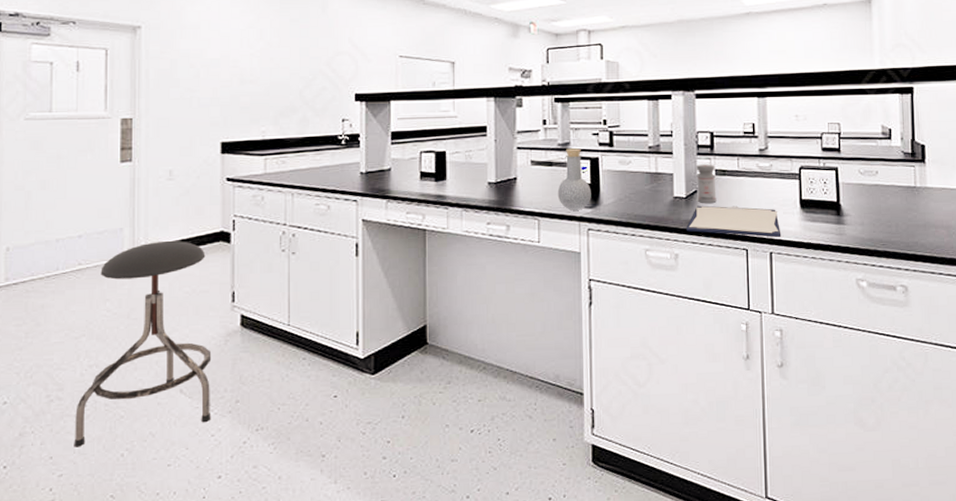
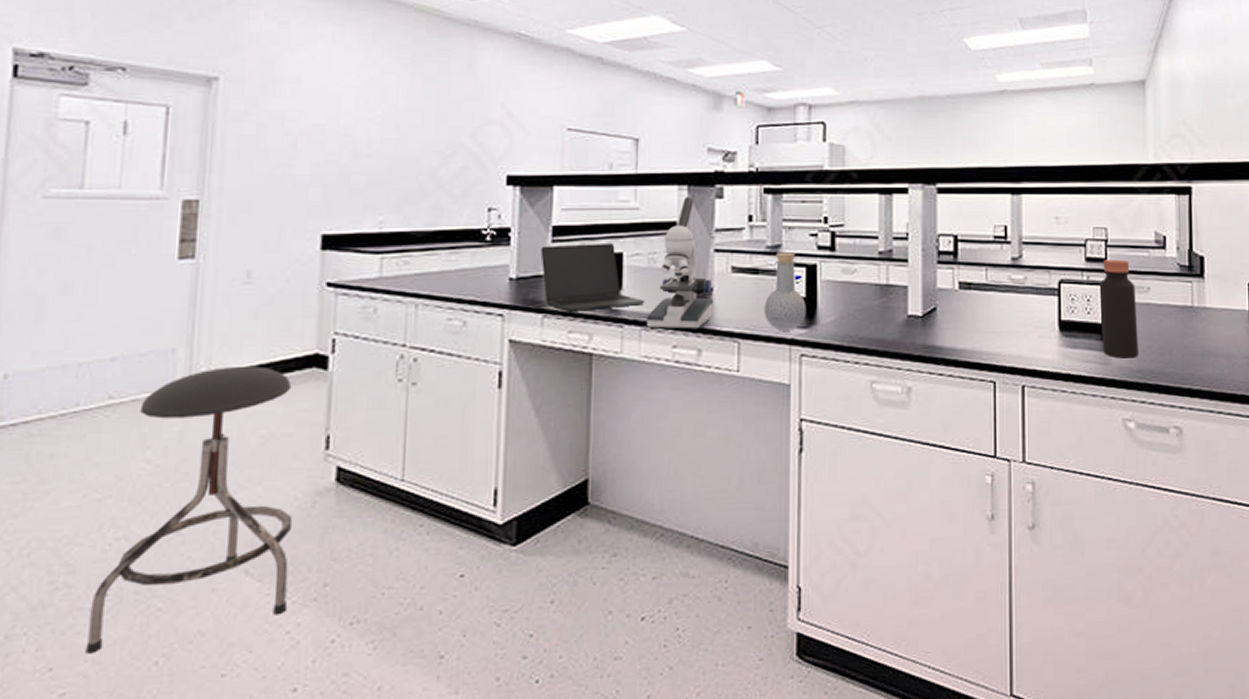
laptop: none [383,145,464,198] -> present [540,244,645,313]
microscope: none [466,106,518,211] -> present [646,197,714,331]
notepad: present [686,205,782,237] -> none [922,326,1036,367]
medicine bottle: present [696,164,717,204] -> none [936,275,960,325]
bottle: none [834,149,869,230] -> present [1099,259,1138,358]

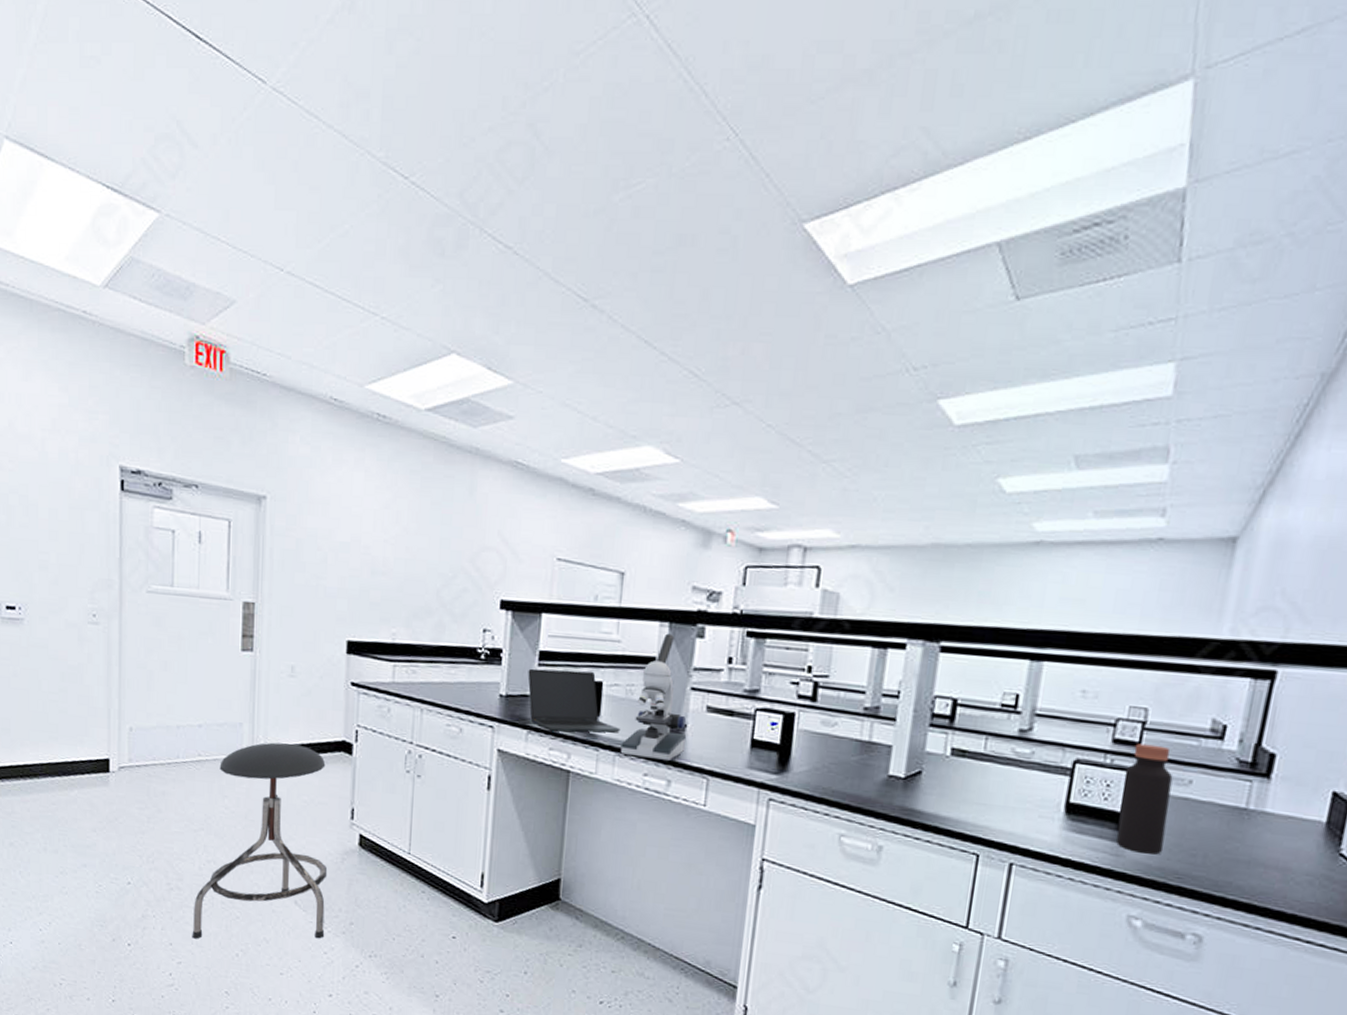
flask: present [763,252,806,331] -> none [735,697,780,775]

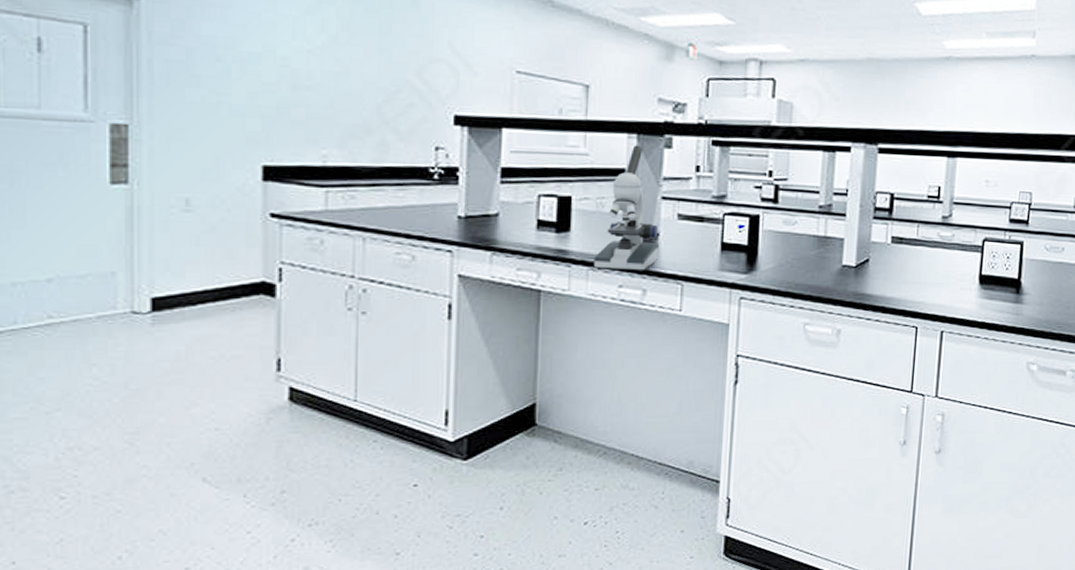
stool: present [192,742,328,939] -> none [47,290,248,550]
laptop: present [527,668,621,733] -> none [489,186,593,252]
bottle: present [1116,743,1173,855] -> none [1016,221,1052,310]

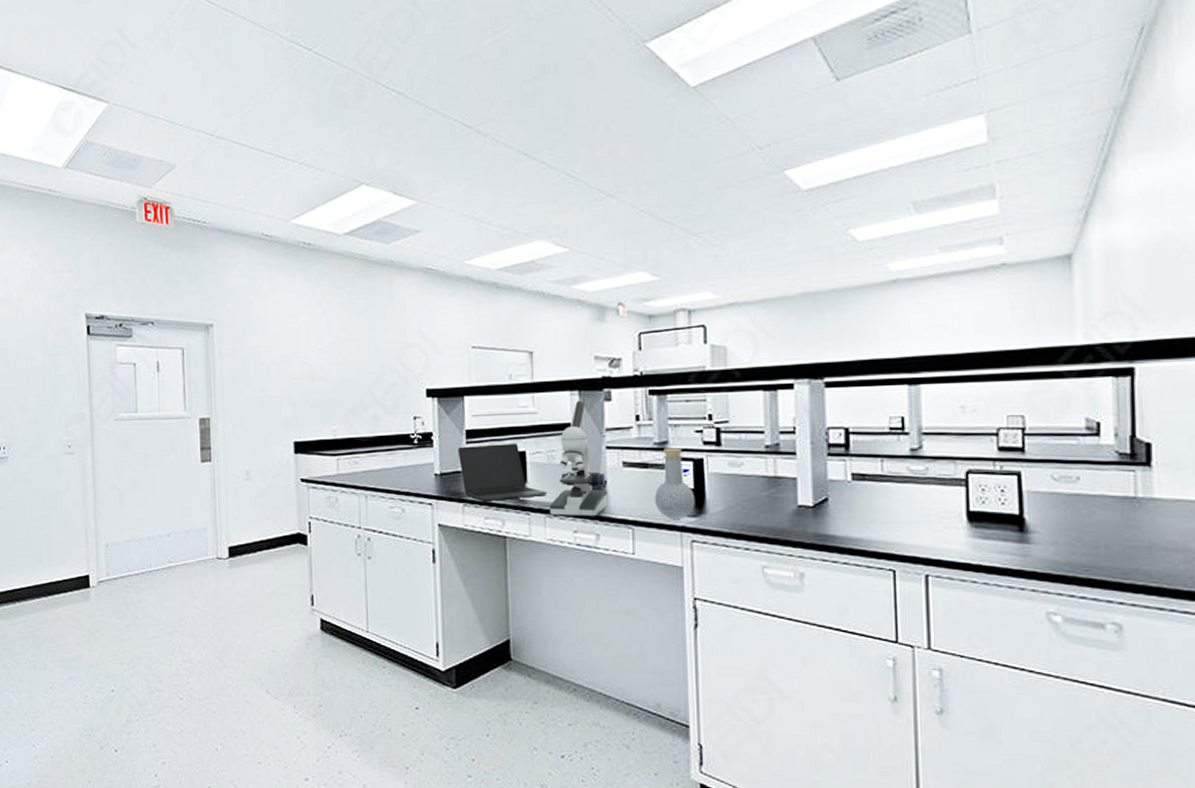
laptop: none [489,186,593,252] -> present [458,444,547,503]
flask: none [707,202,748,276] -> present [654,448,695,519]

